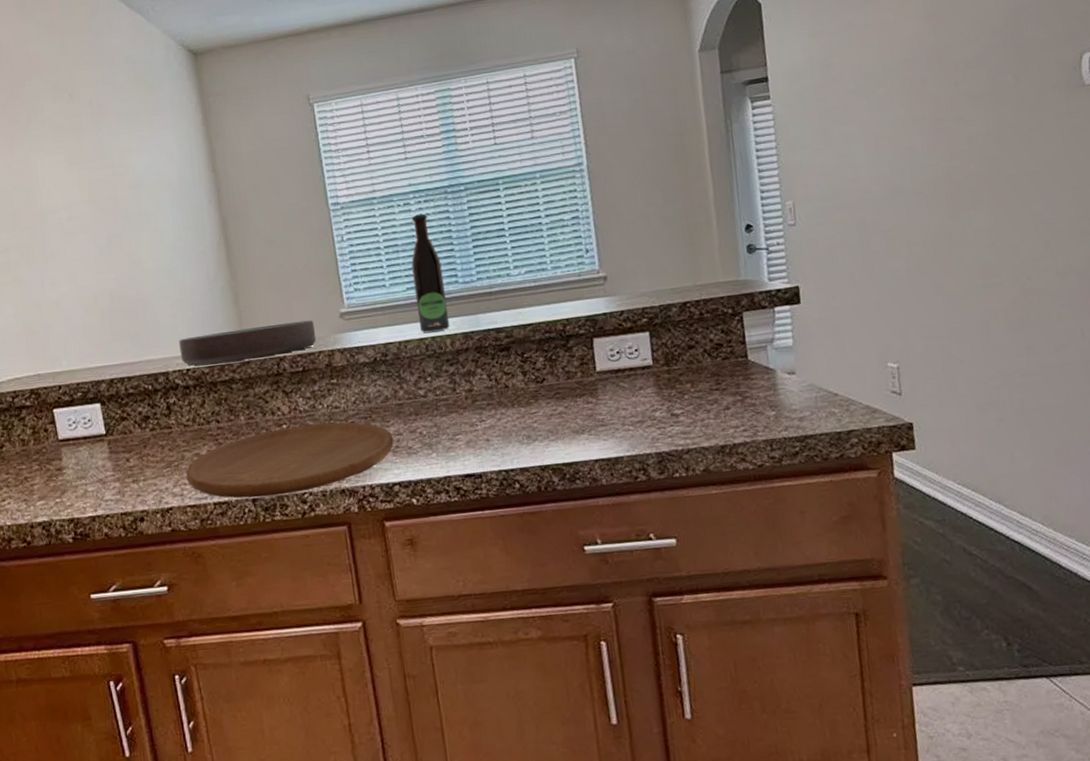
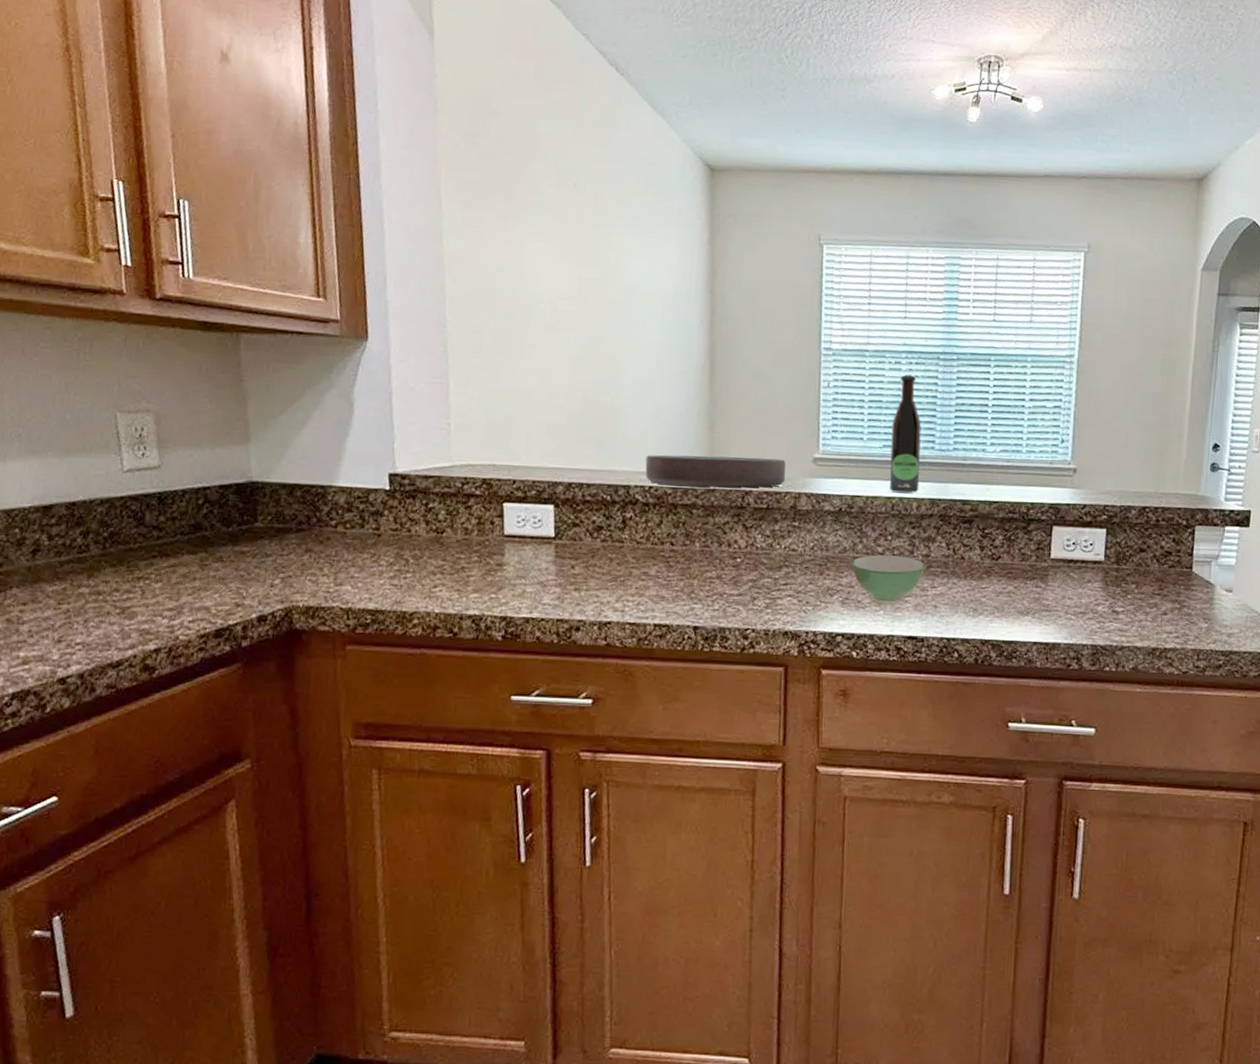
cutting board: present [185,422,394,498] -> none [630,562,845,627]
bowl: none [395,394,471,448] -> present [851,554,926,606]

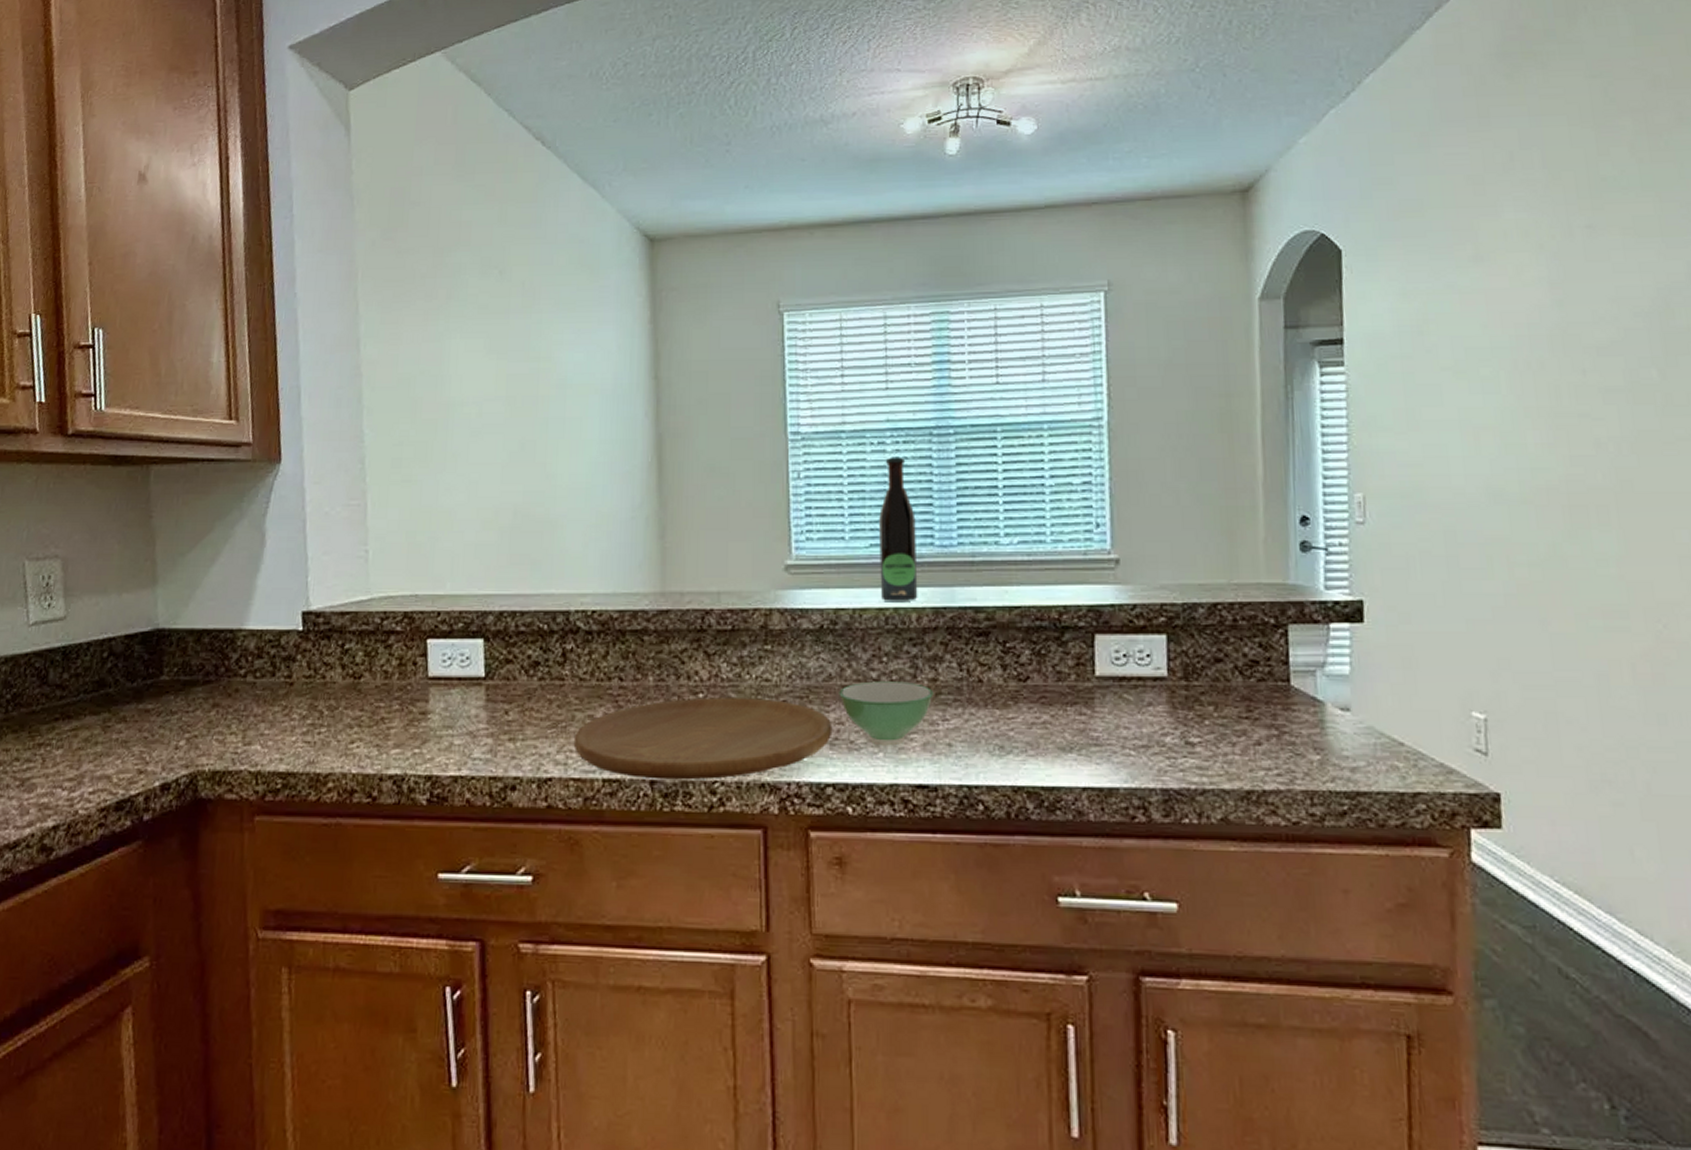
cutting board: none [630,562,845,627] -> present [573,697,833,780]
bowl: present [645,454,786,488] -> none [587,569,753,607]

